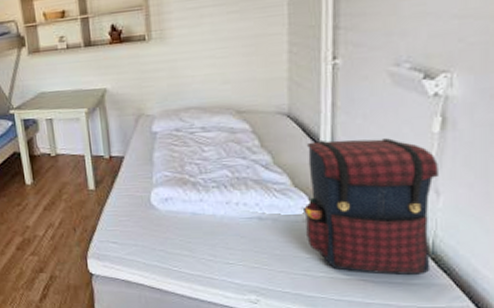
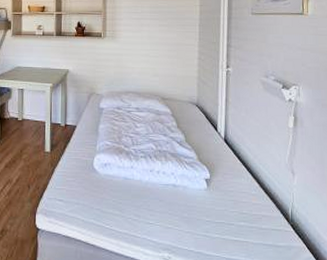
satchel: present [305,138,438,275] -> none [207,126,293,238]

